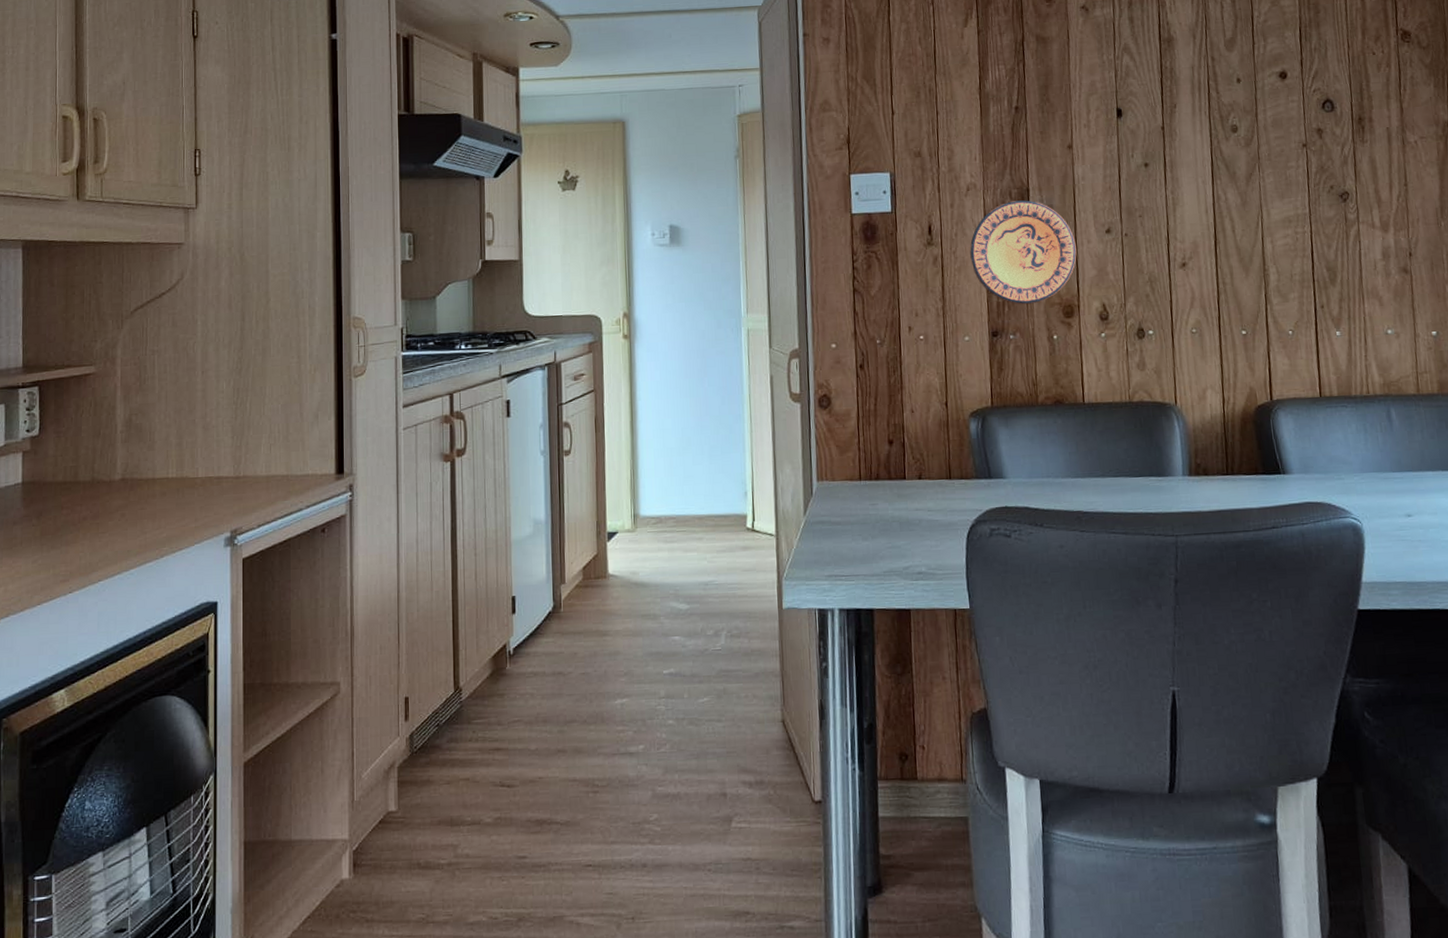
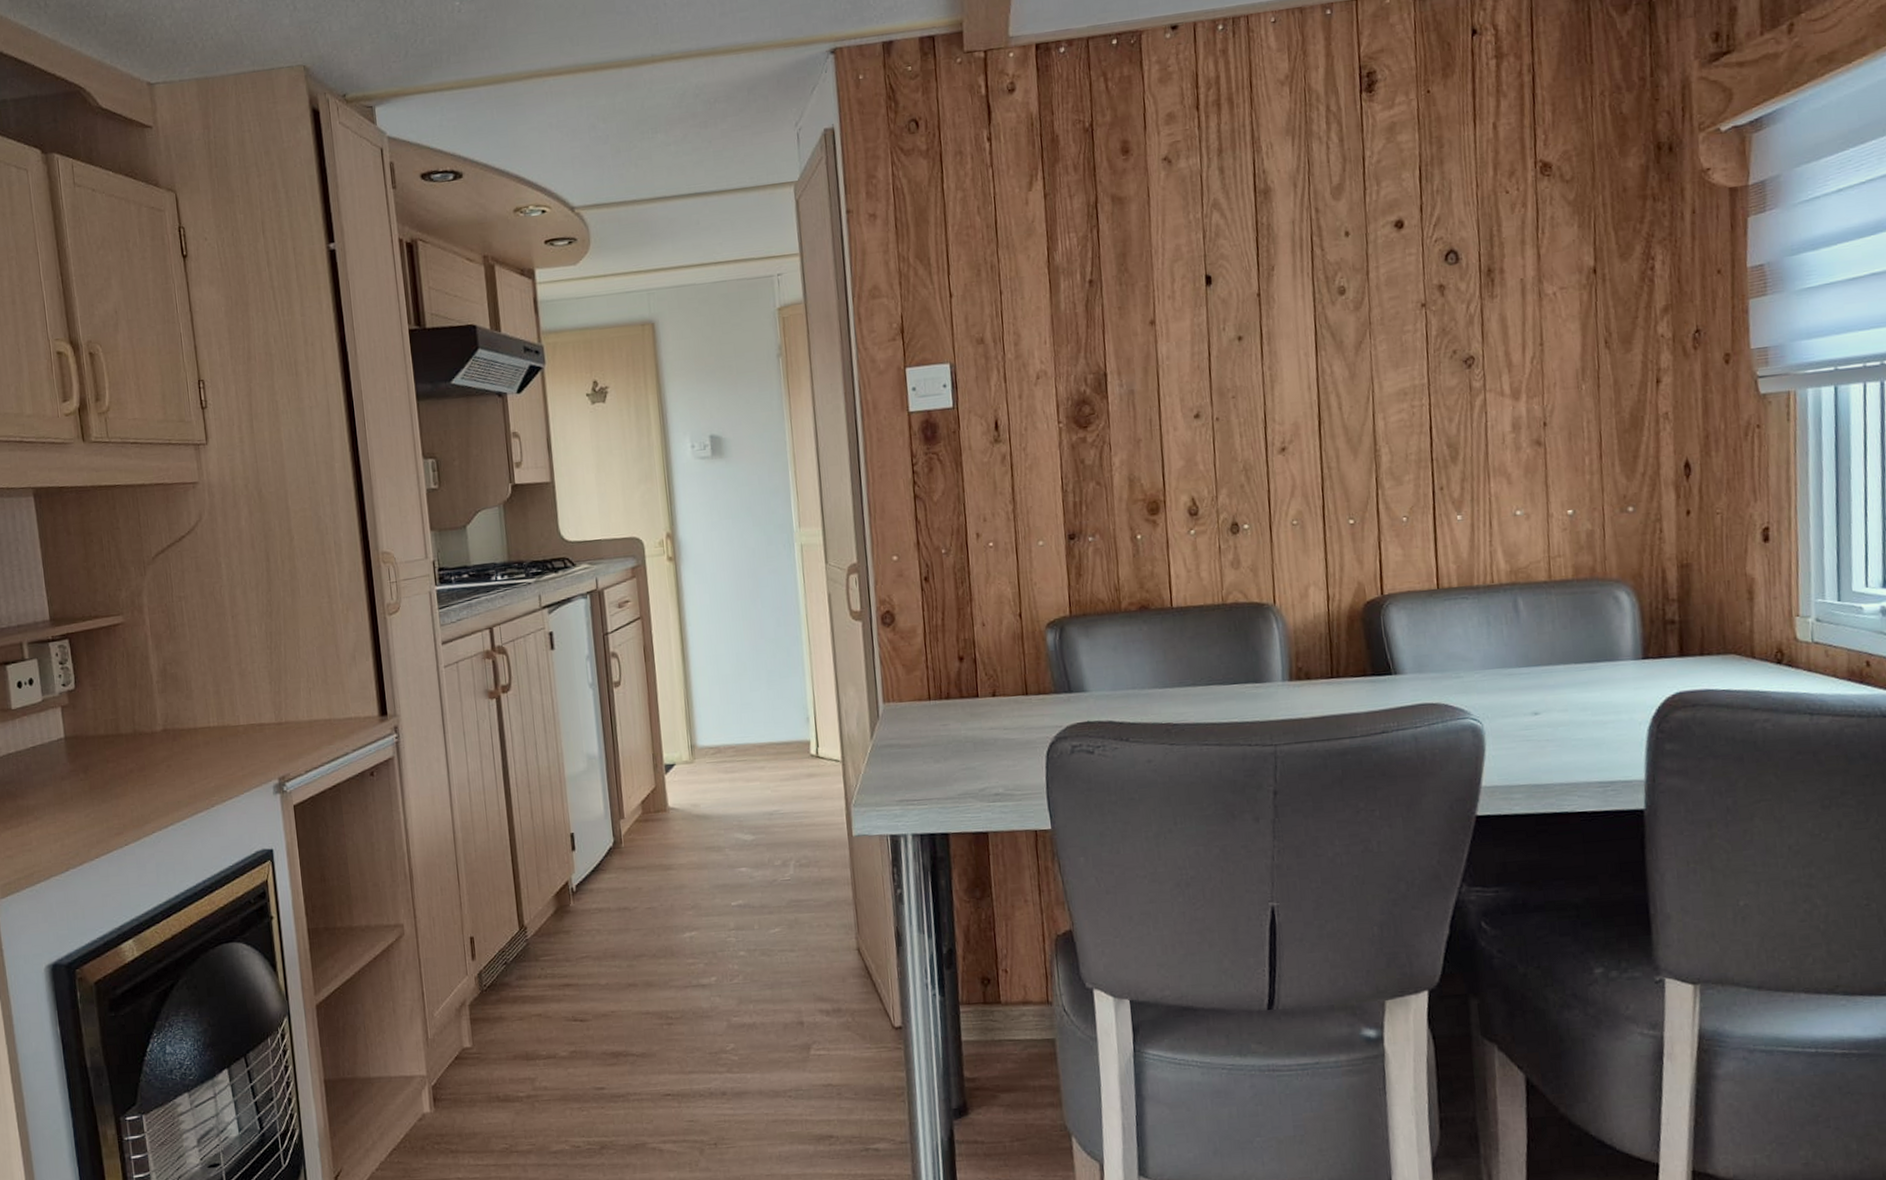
decorative plate: present [970,200,1077,305] -> none [1042,386,1162,504]

